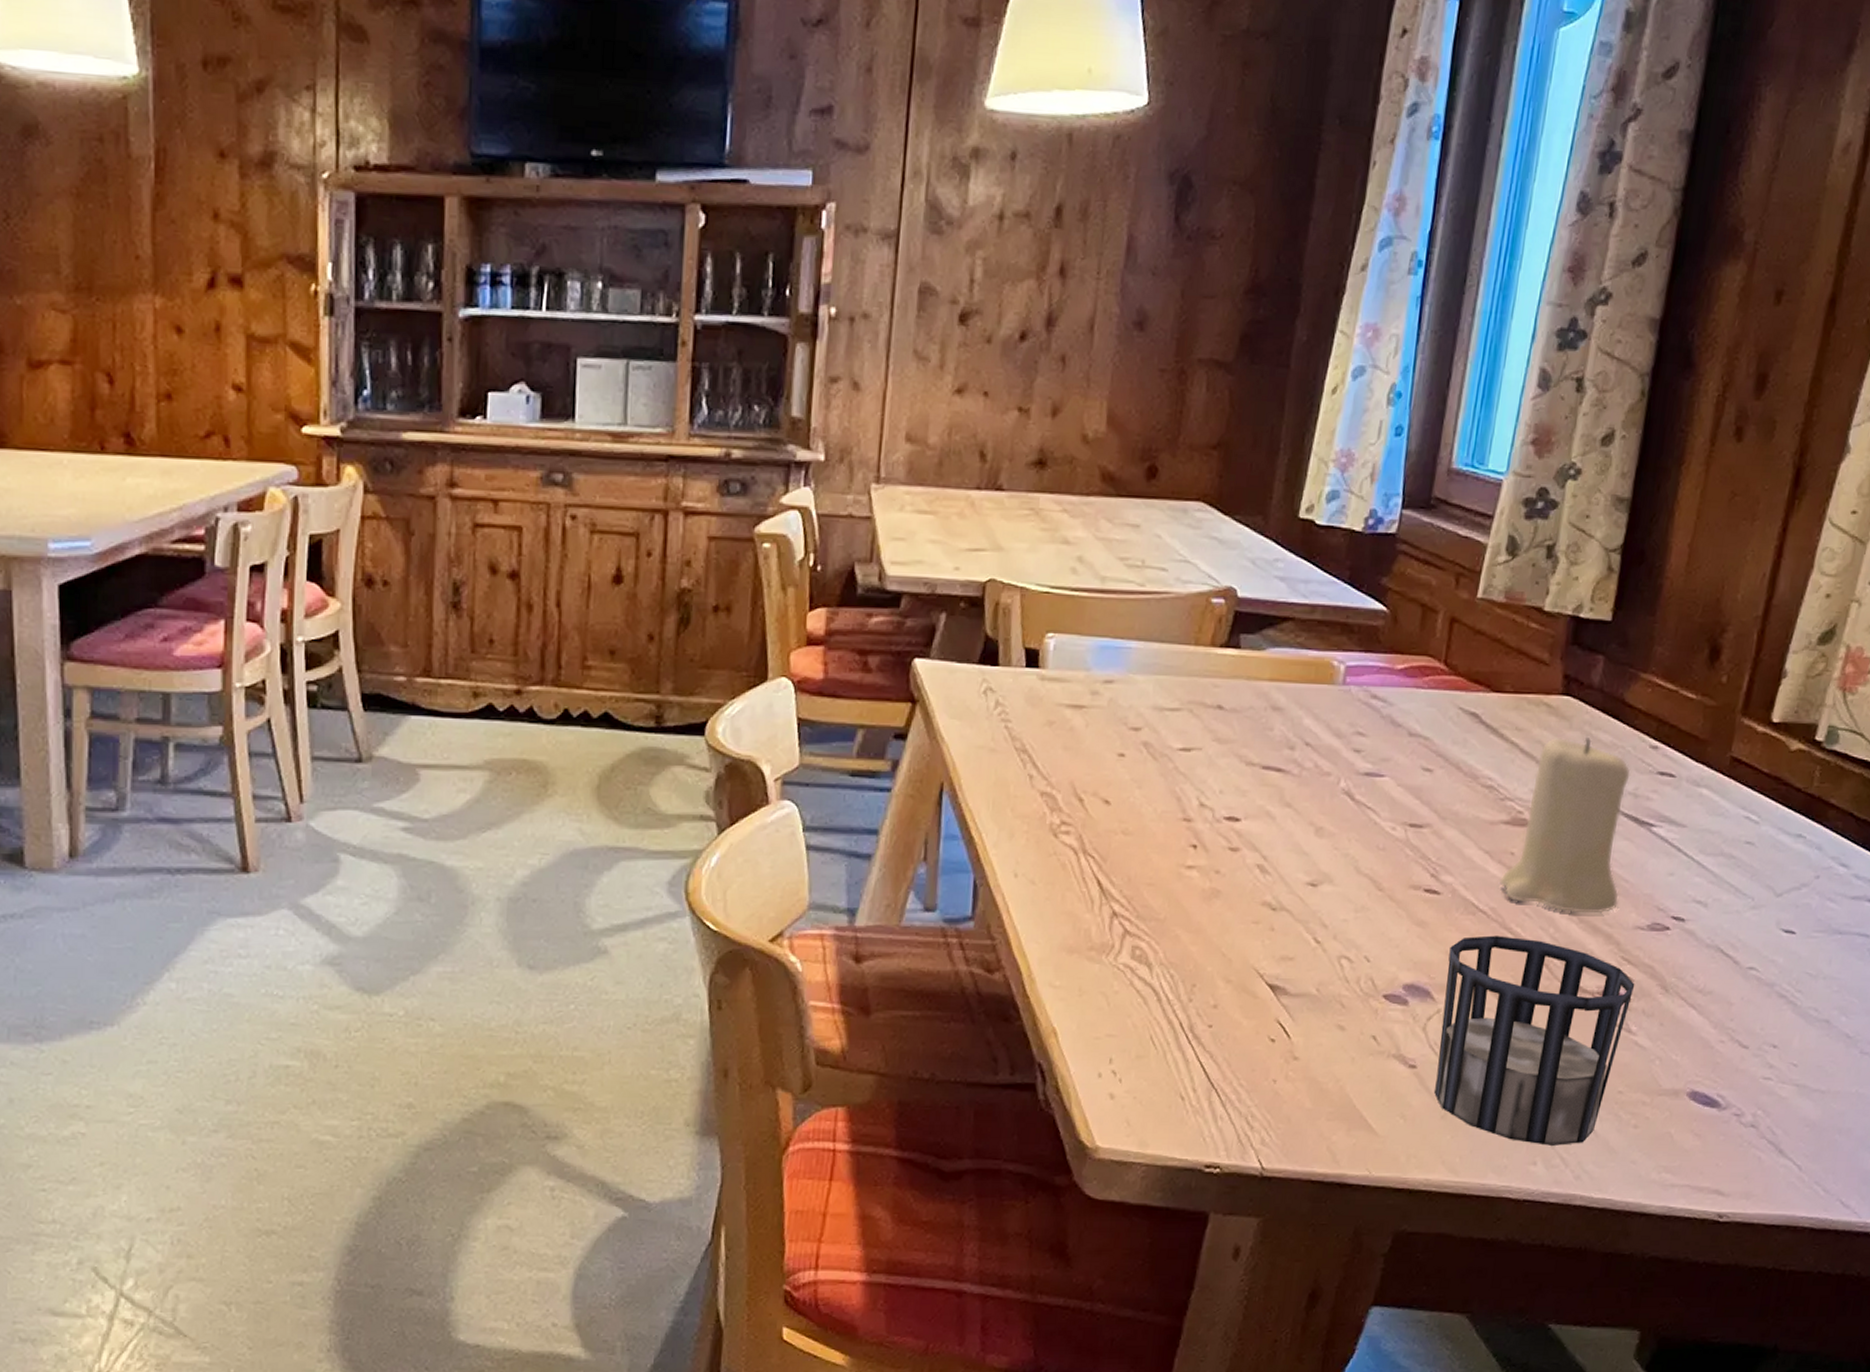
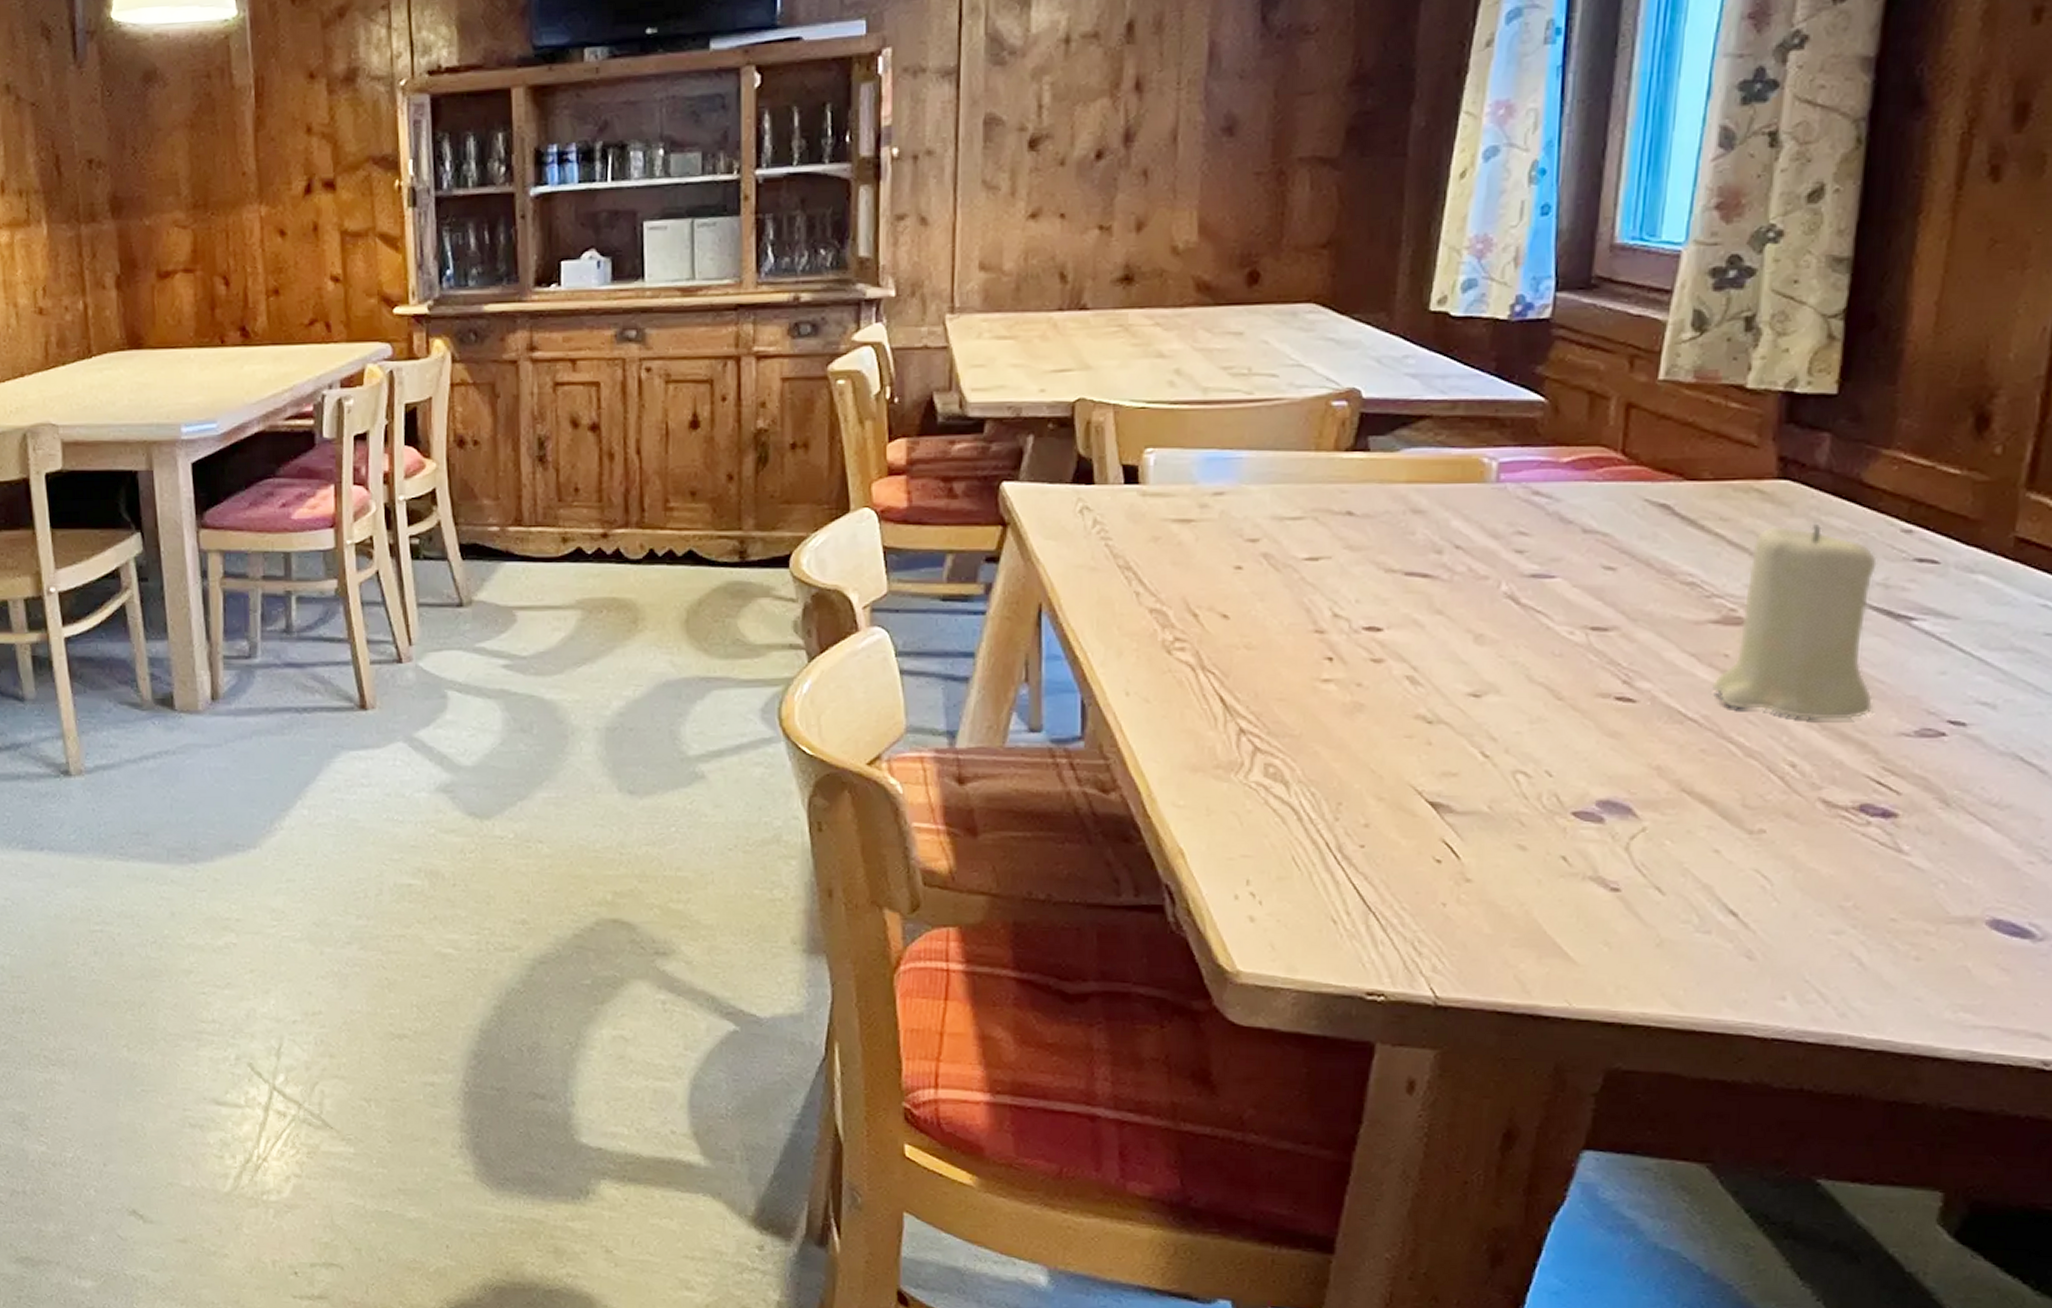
cup: present [1433,935,1635,1146] -> none [1644,746,1904,979]

